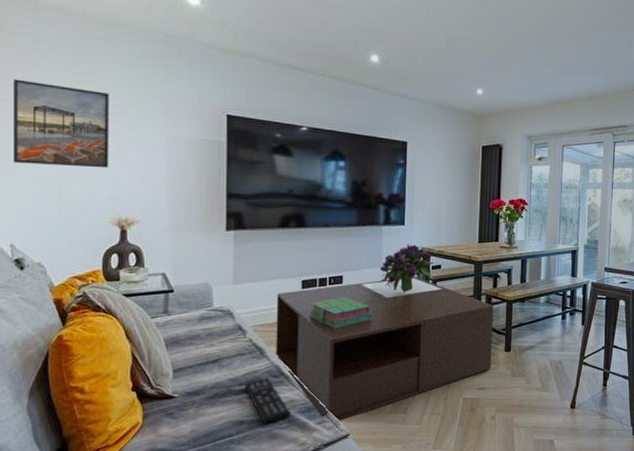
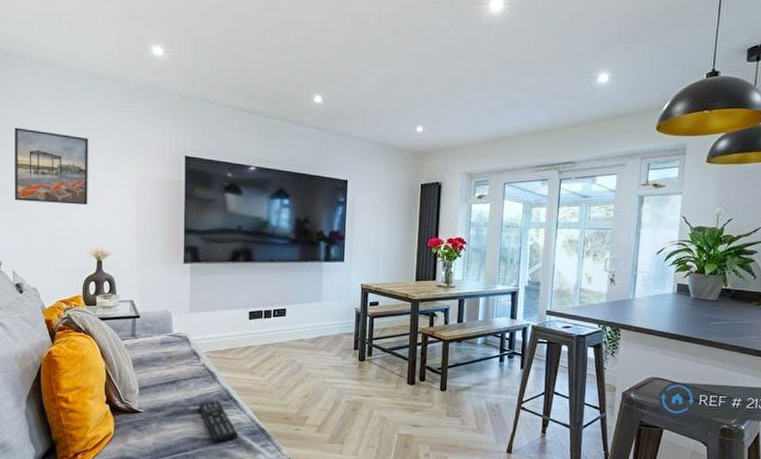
coffee table: present [276,276,494,422] -> none [225,311,430,447]
stack of books: present [309,297,371,329] -> none [255,329,312,359]
bouquet: present [379,244,434,294] -> none [319,280,372,329]

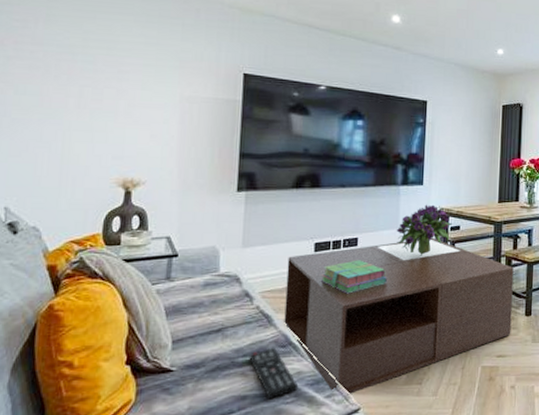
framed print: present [14,127,88,206] -> none [14,37,122,128]
coffee table: none [225,311,430,447] -> present [284,237,514,395]
stack of books: none [255,329,312,359] -> present [321,260,387,294]
bouquet: none [319,280,372,329] -> present [396,204,453,256]

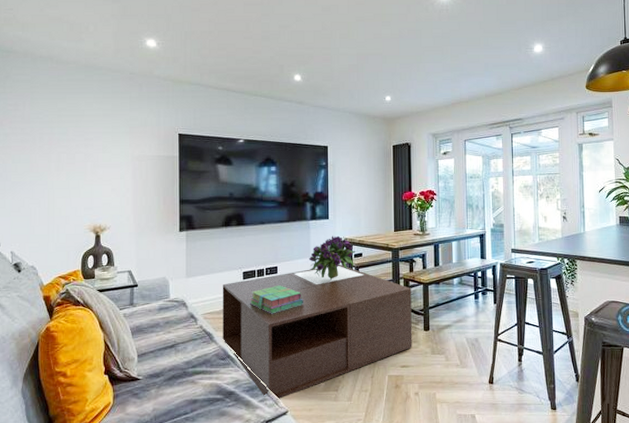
remote control: present [249,347,298,400] -> none [197,359,236,403]

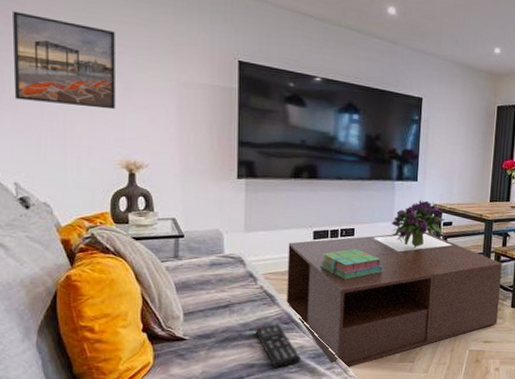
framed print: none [14,117,87,185] -> present [13,11,116,110]
remote control: none [197,359,236,403] -> present [255,323,300,369]

